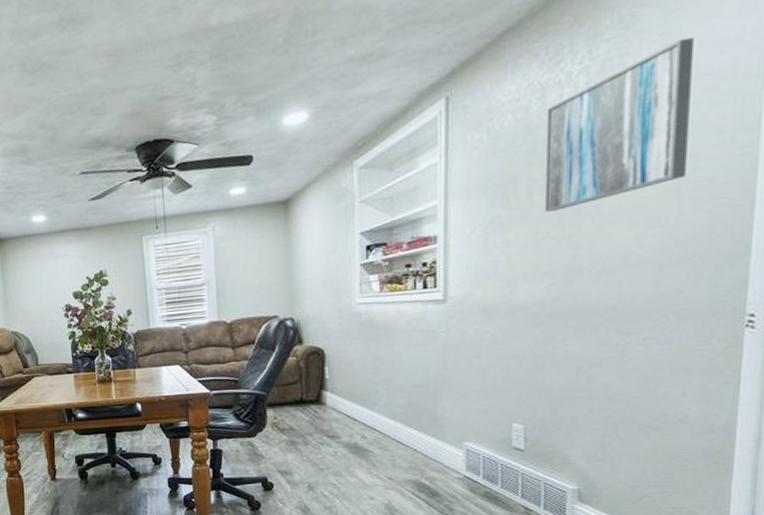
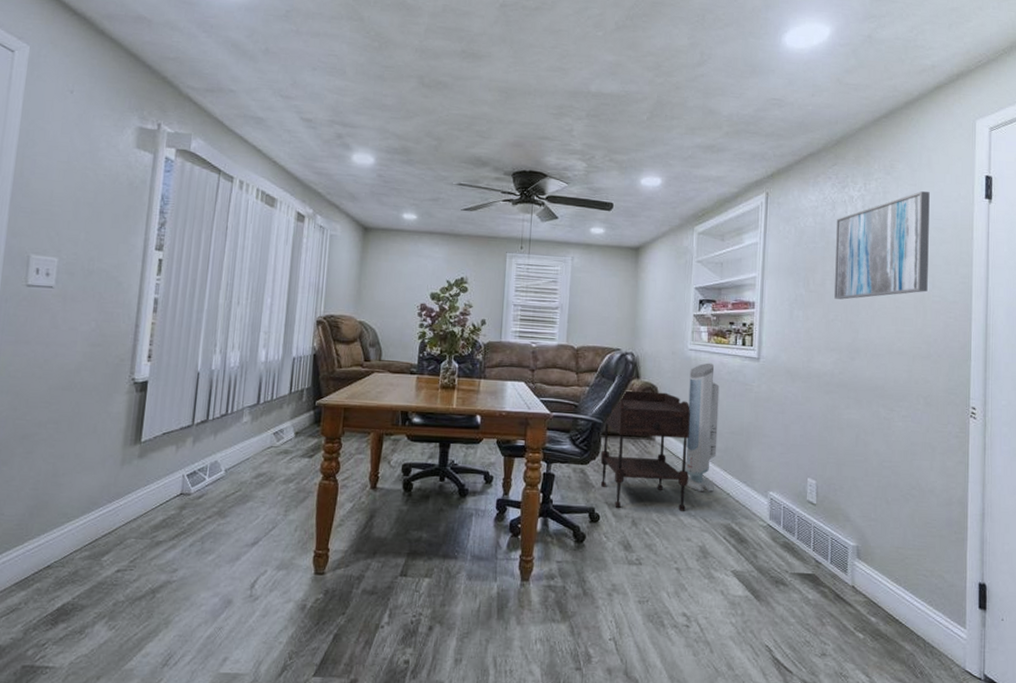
side table: none [267,354,367,475] -> present [600,390,690,511]
air purifier: none [360,314,399,451] -> present [685,363,720,493]

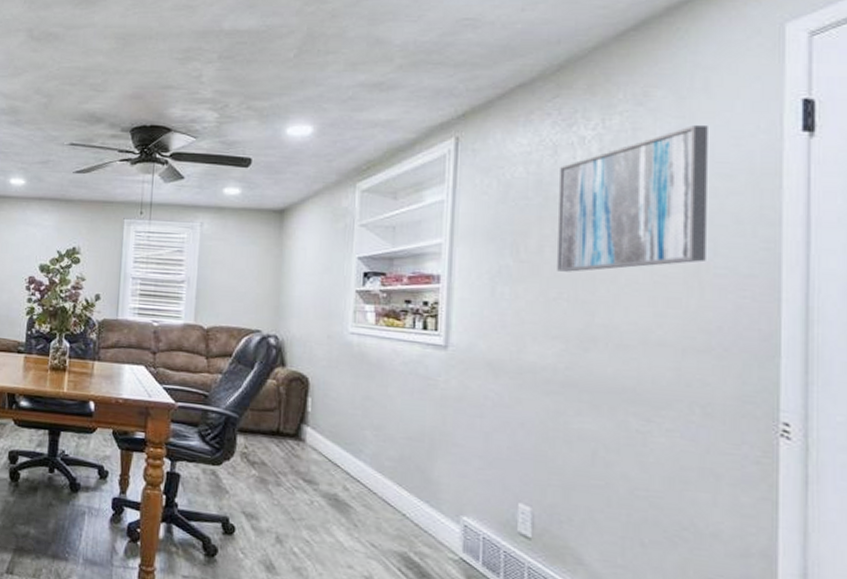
side table: present [600,390,690,511] -> none [236,379,352,531]
air purifier: present [685,363,720,493] -> none [345,350,392,512]

